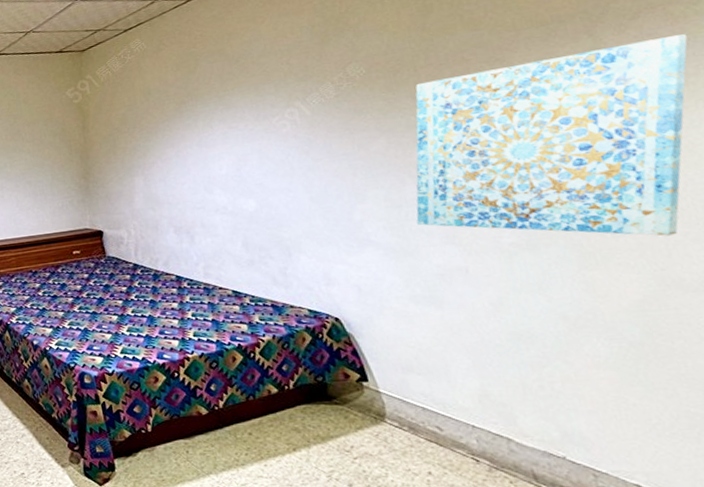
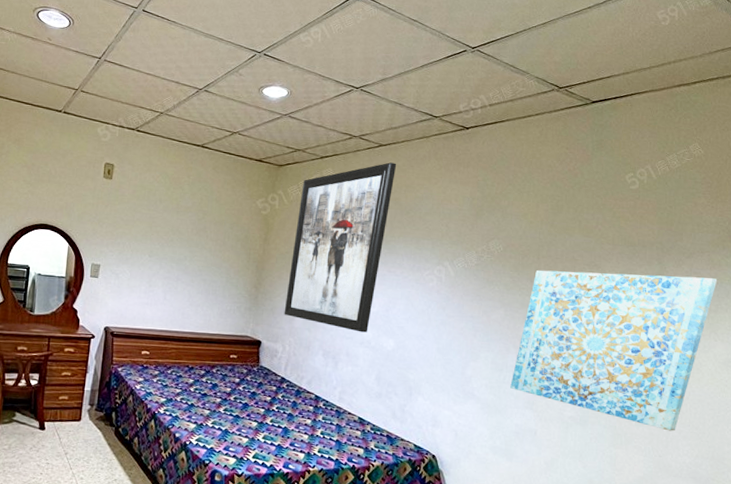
wall art: none [111,13,221,200] -> present [284,162,397,333]

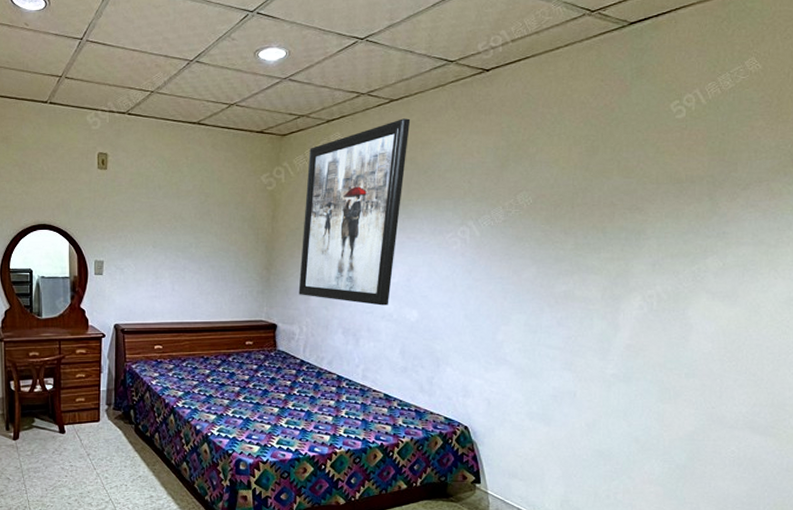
wall art: present [510,270,718,431] -> none [546,210,778,381]

